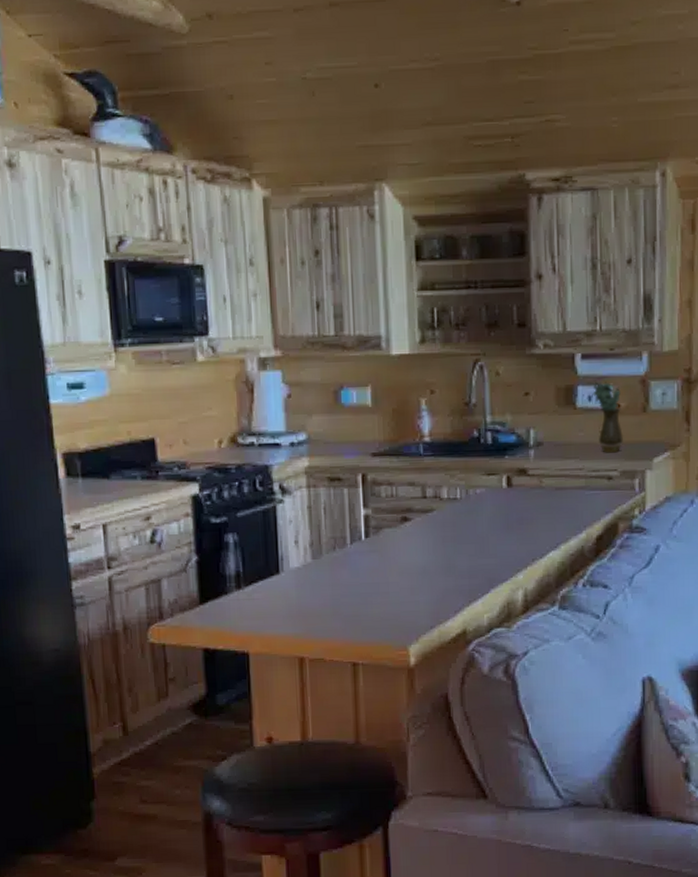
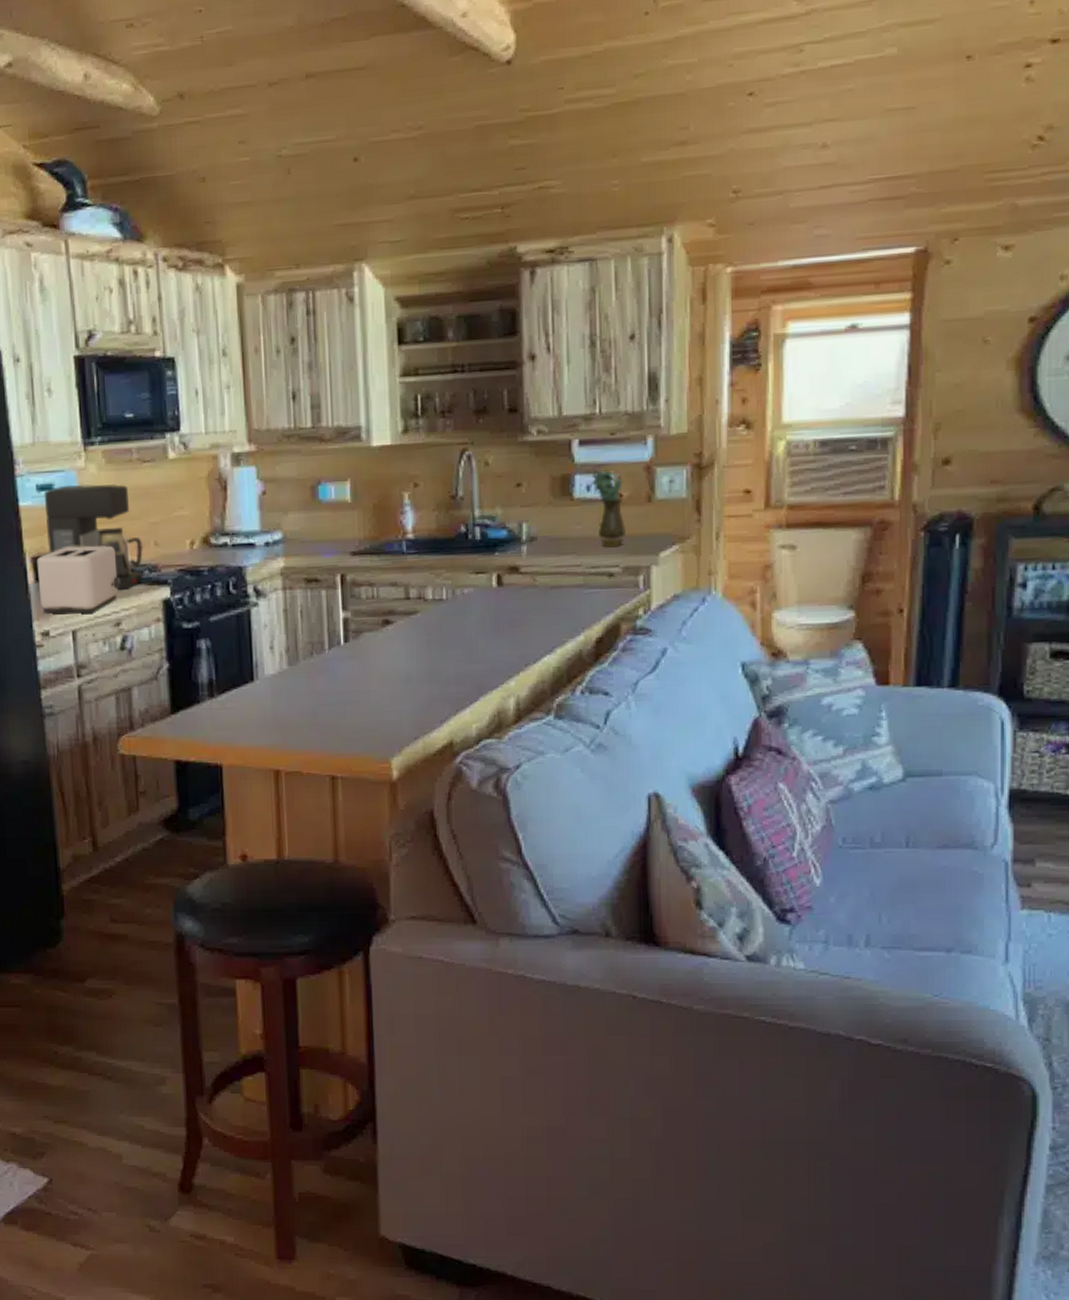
toaster: none [67,443,151,508] -> present [37,545,121,614]
coffee maker: none [74,383,173,487] -> present [44,484,143,591]

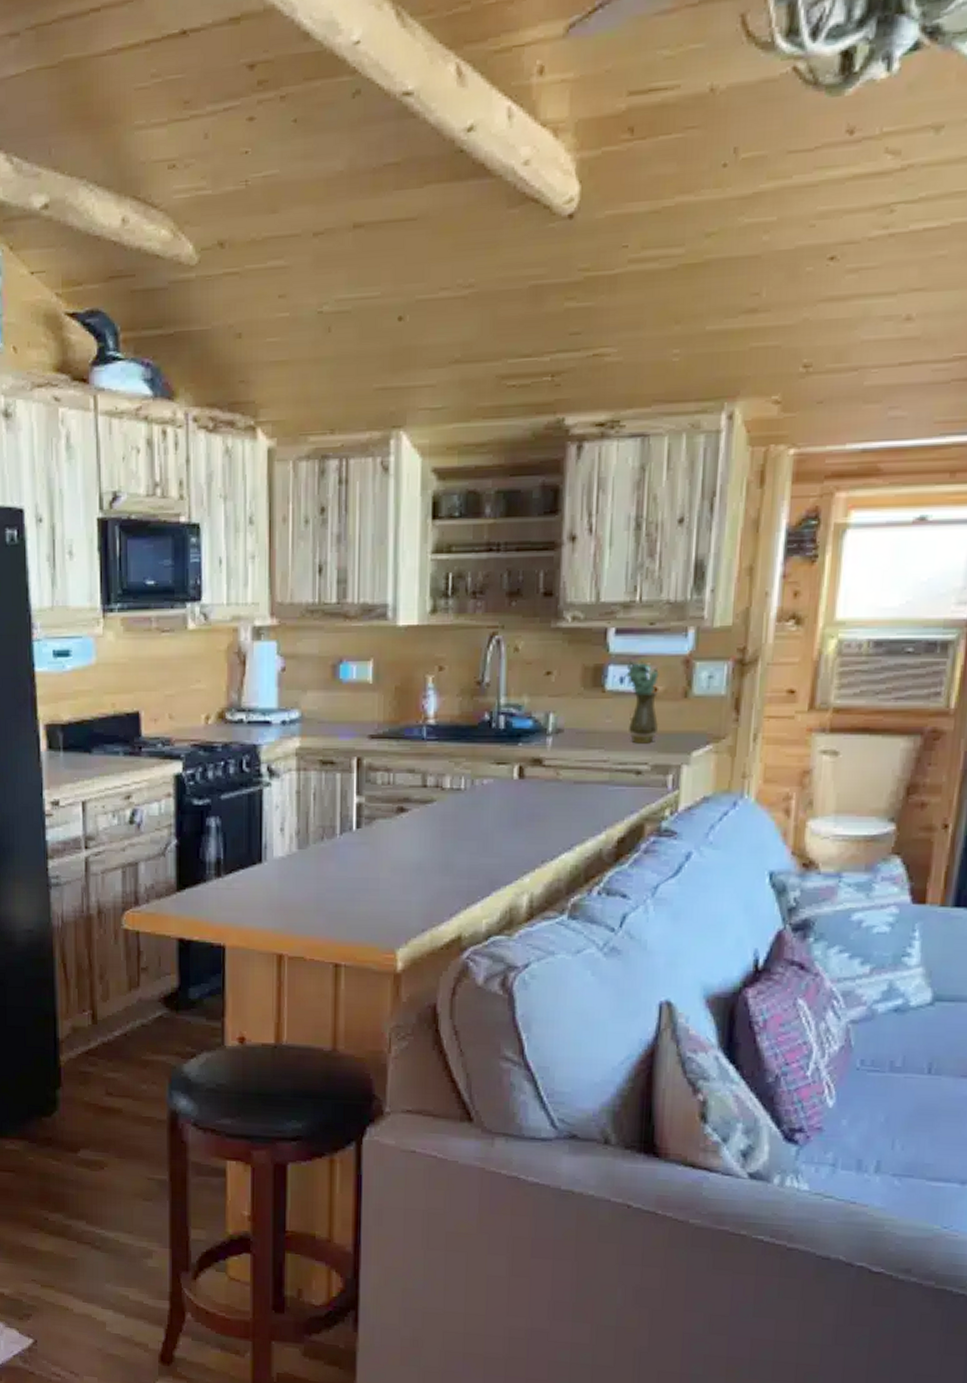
toaster: present [37,545,121,614] -> none [50,715,133,785]
coffee maker: present [44,484,143,591] -> none [60,651,157,763]

